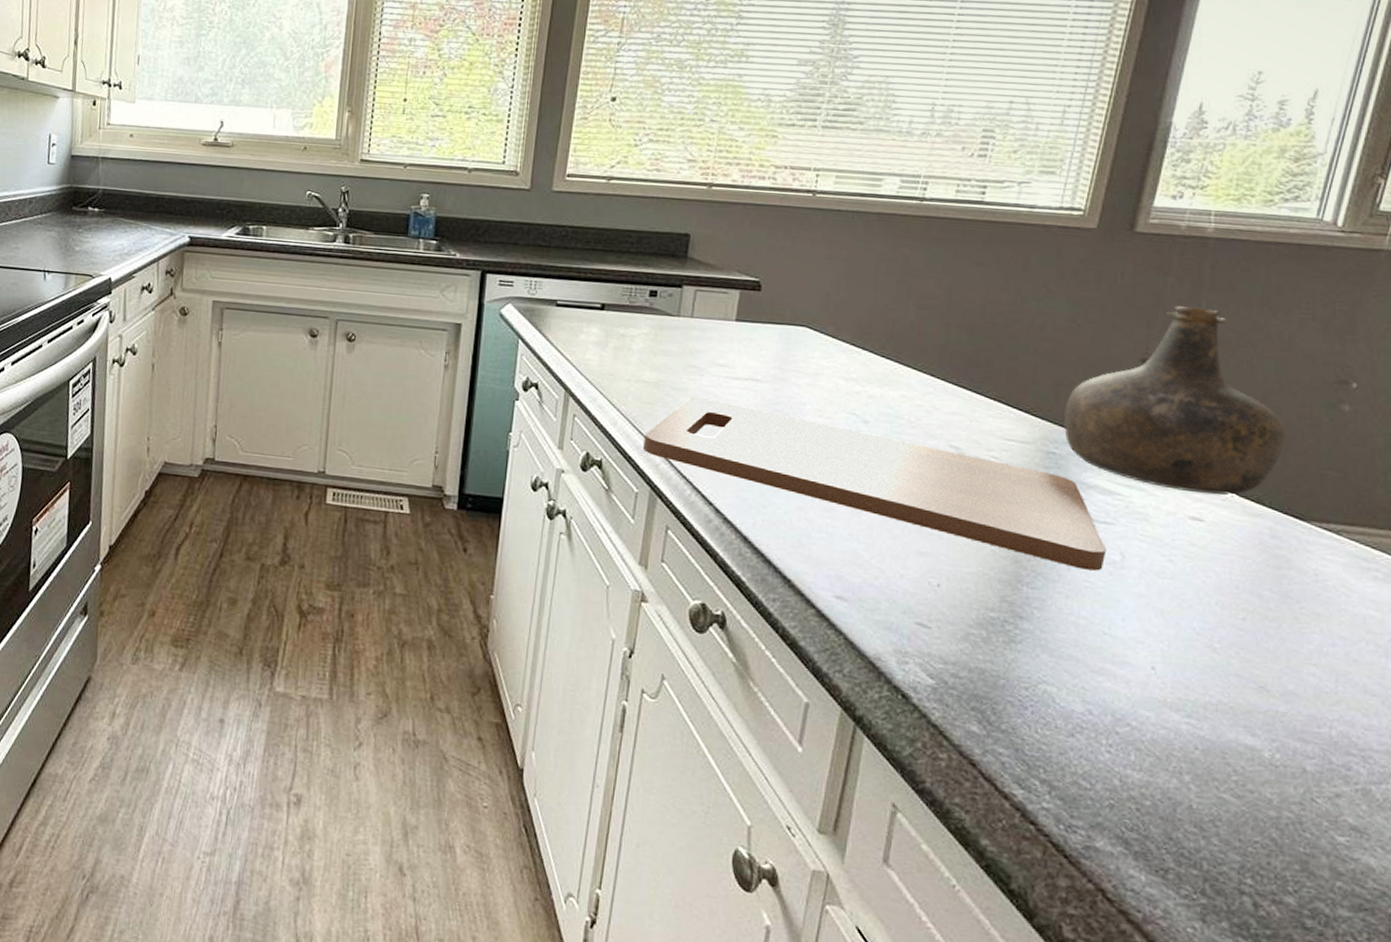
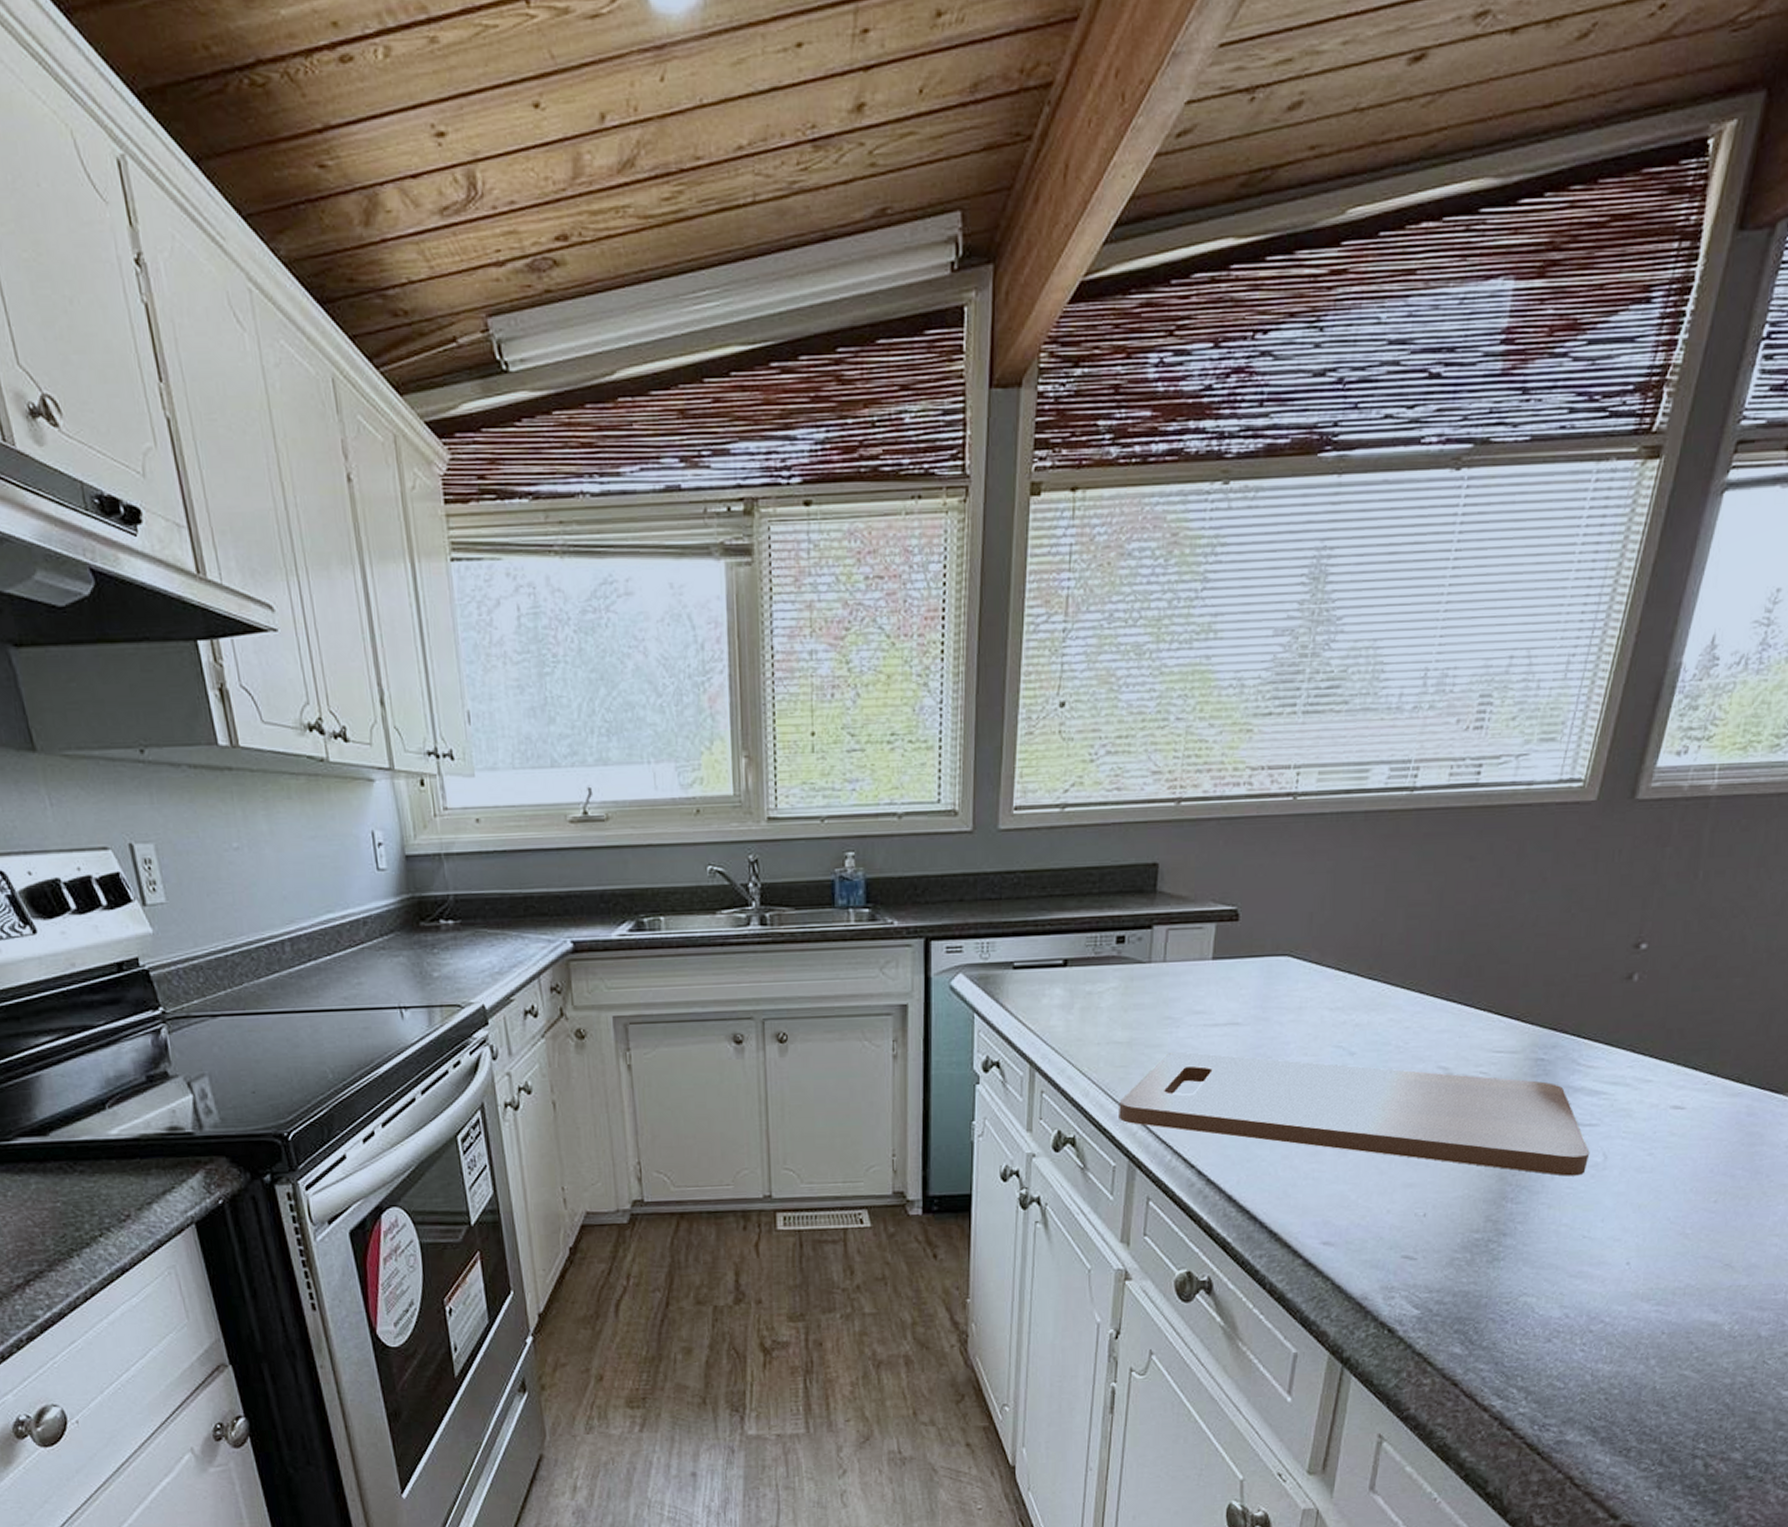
bottle: present [1063,306,1287,495] -> none [1553,878,1772,1081]

